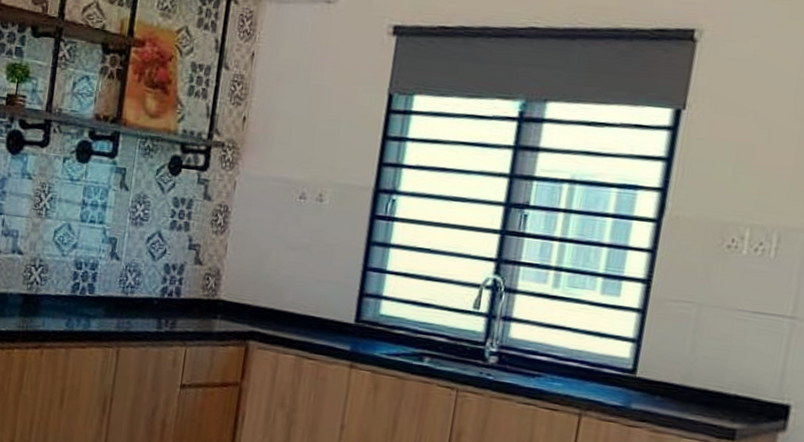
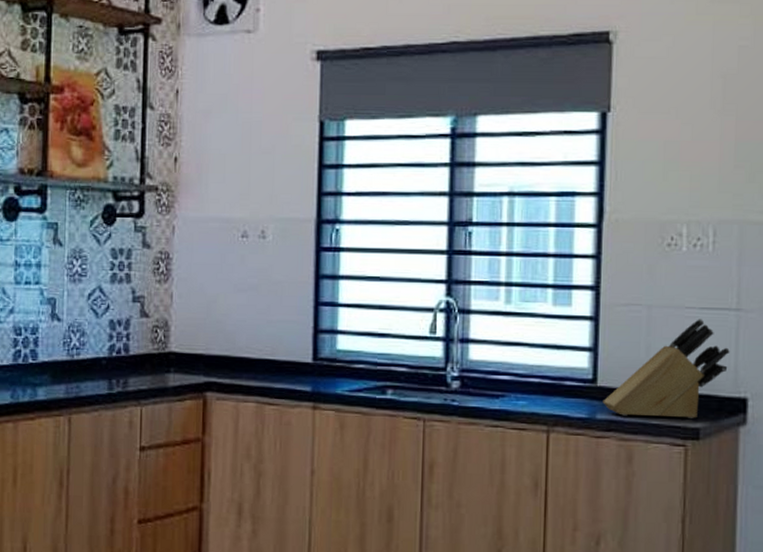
knife block: none [639,322,779,419] -> present [602,319,730,418]

